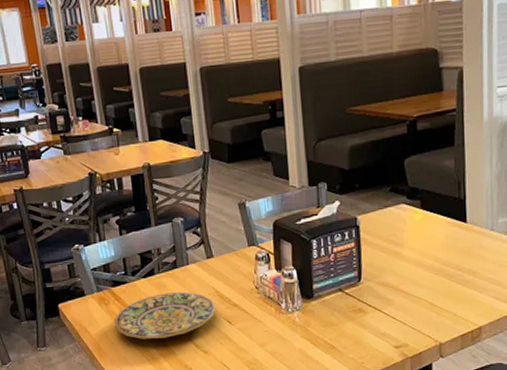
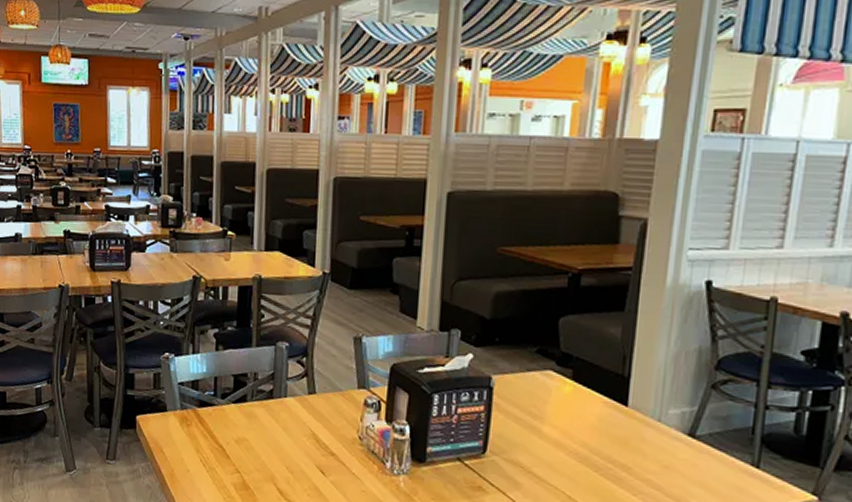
plate: present [113,292,216,339] -> none [193,424,310,477]

